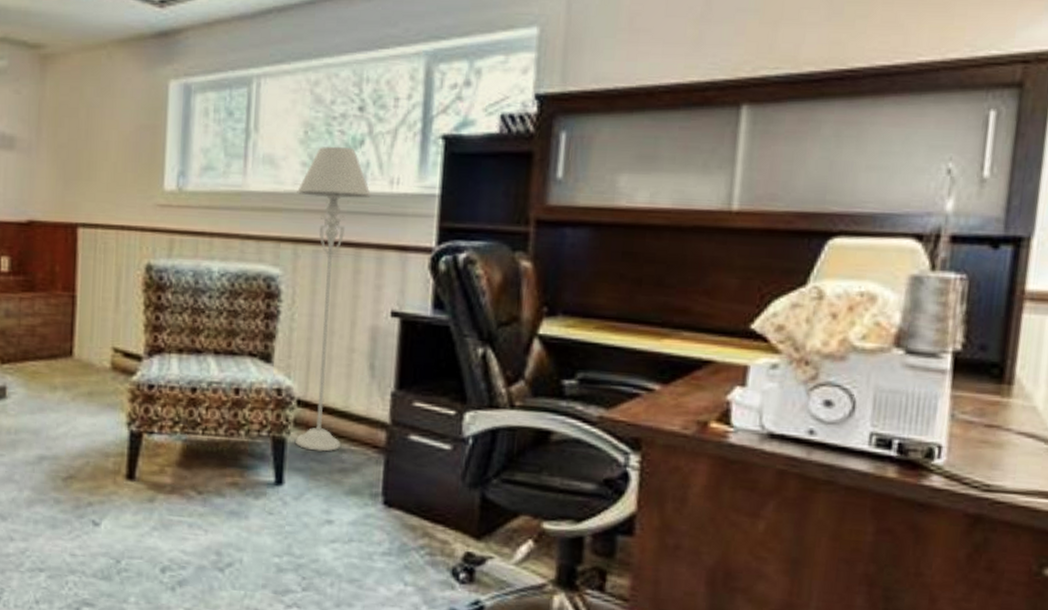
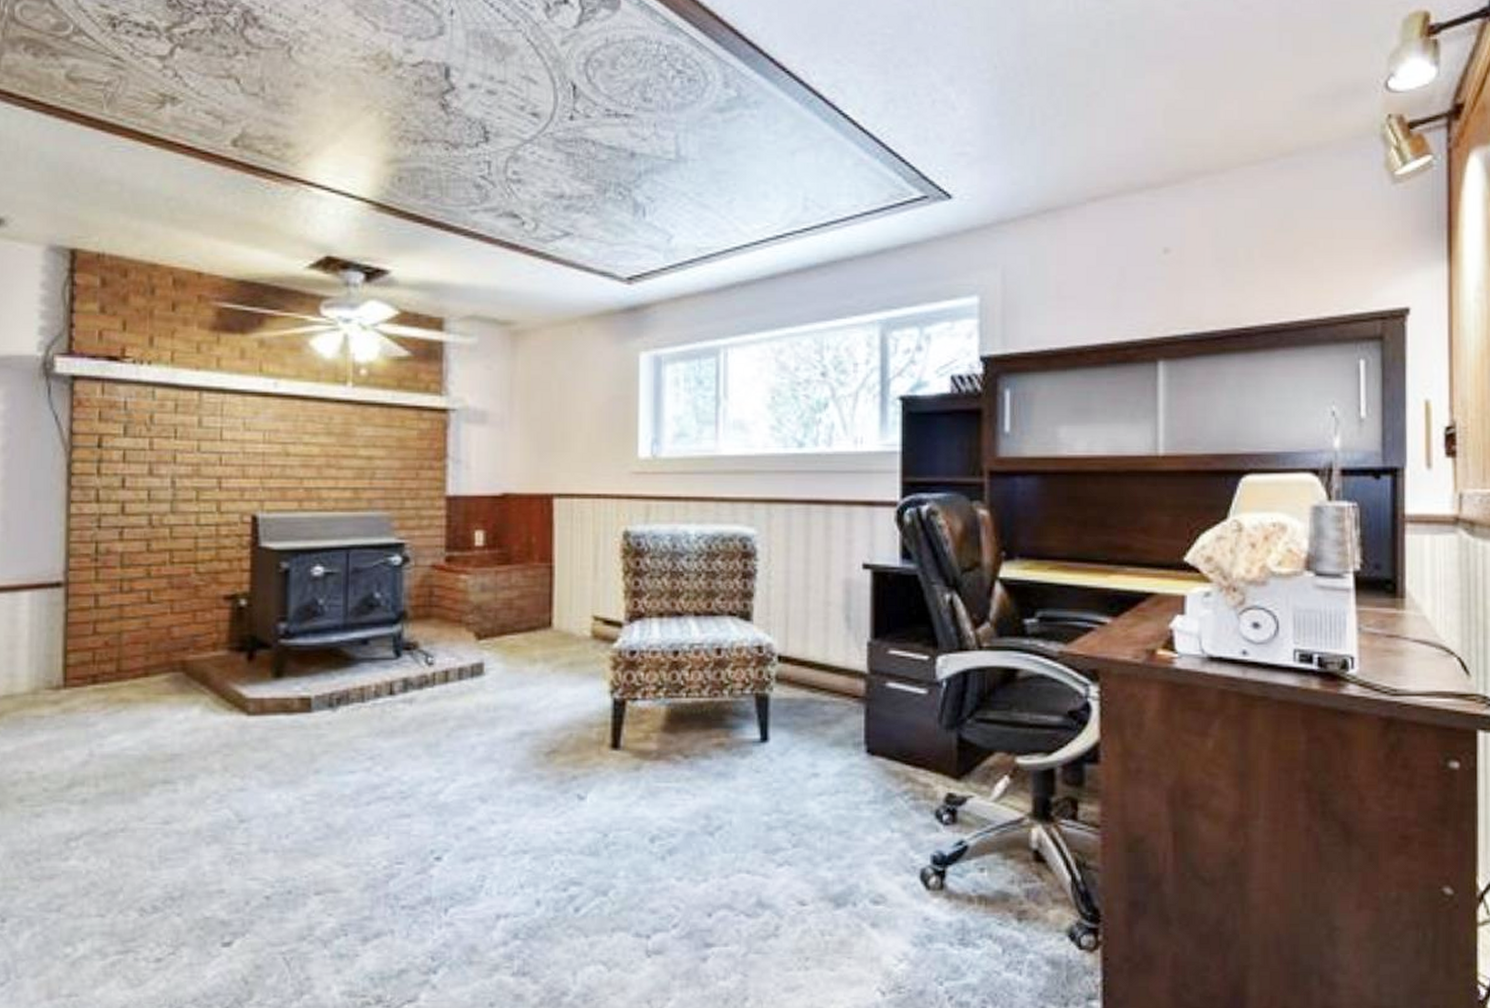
floor lamp: present [296,146,371,452] -> none [767,410,837,705]

